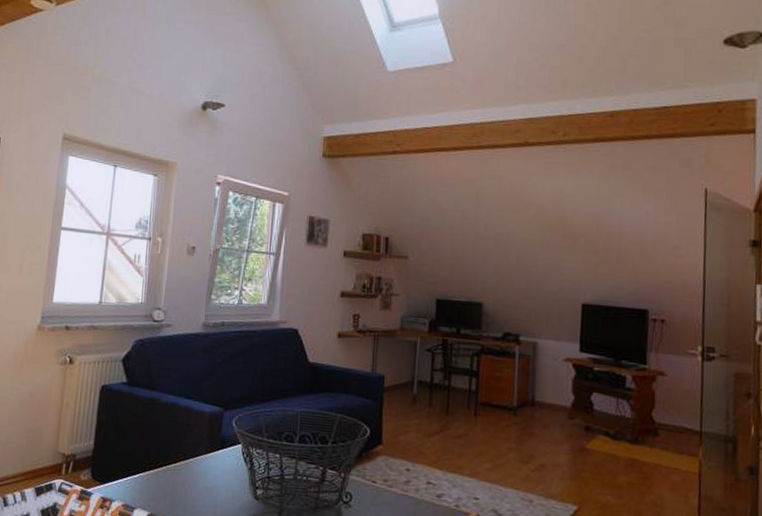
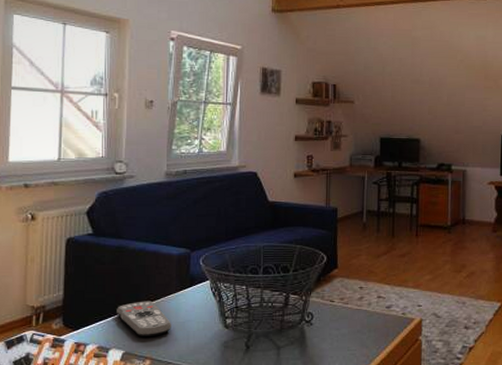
remote control: none [144,459,199,500] -> present [116,301,171,336]

